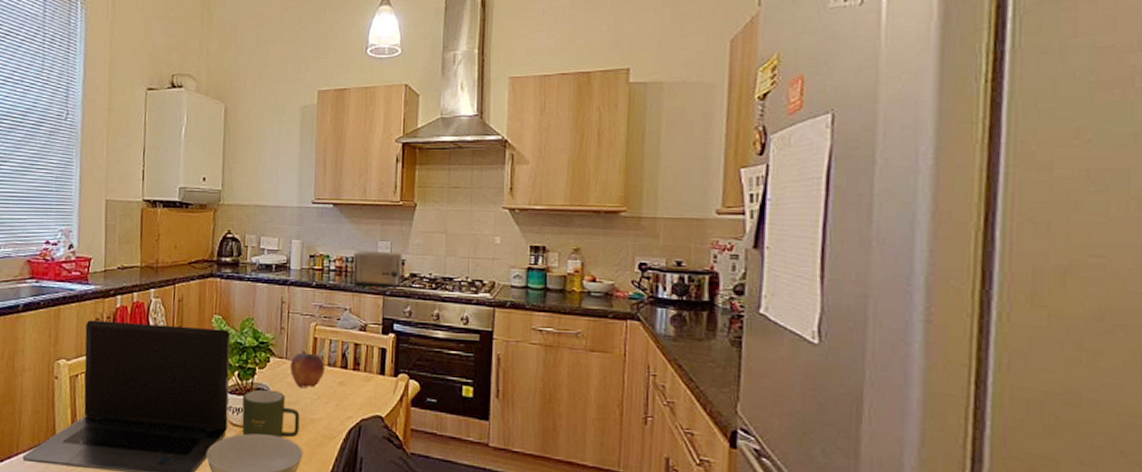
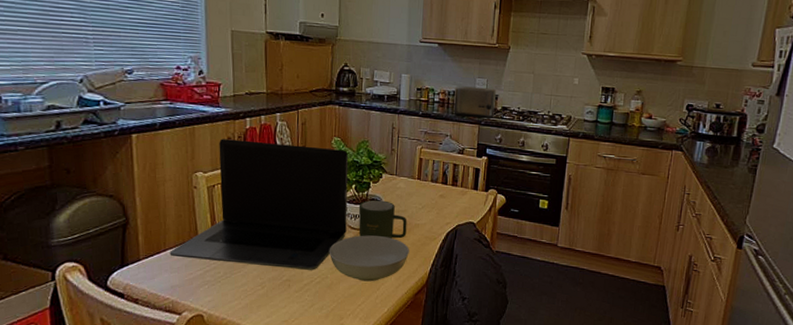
fruit: present [289,351,325,388] -> none [399,169,428,199]

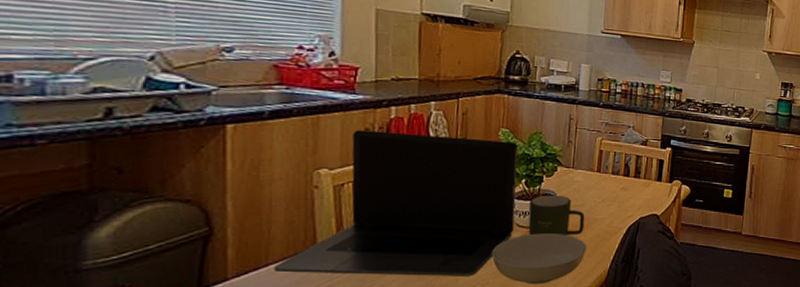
toaster: present [452,86,499,119] -> none [635,77,684,111]

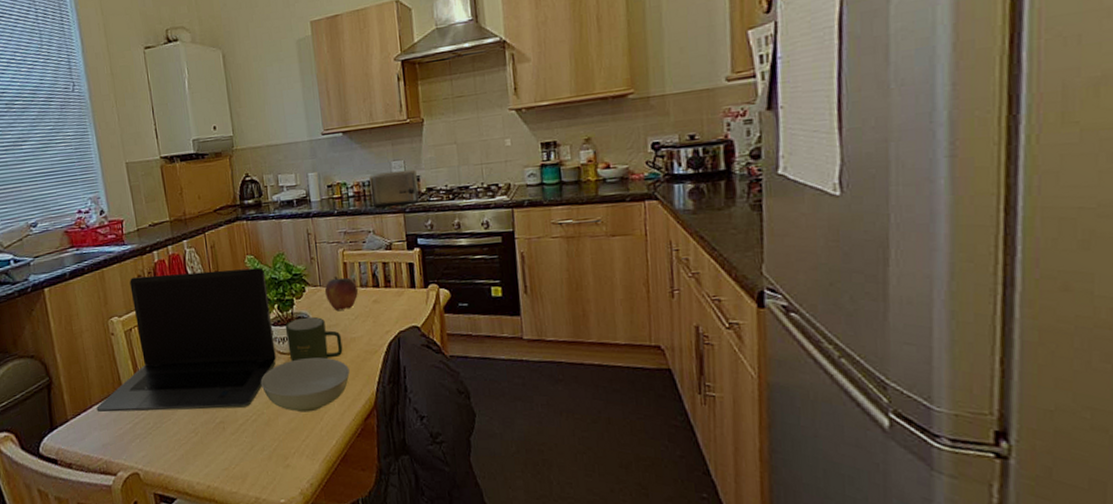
fruit: none [576,162,609,193] -> present [324,277,358,310]
toaster: none [635,77,684,111] -> present [369,169,421,209]

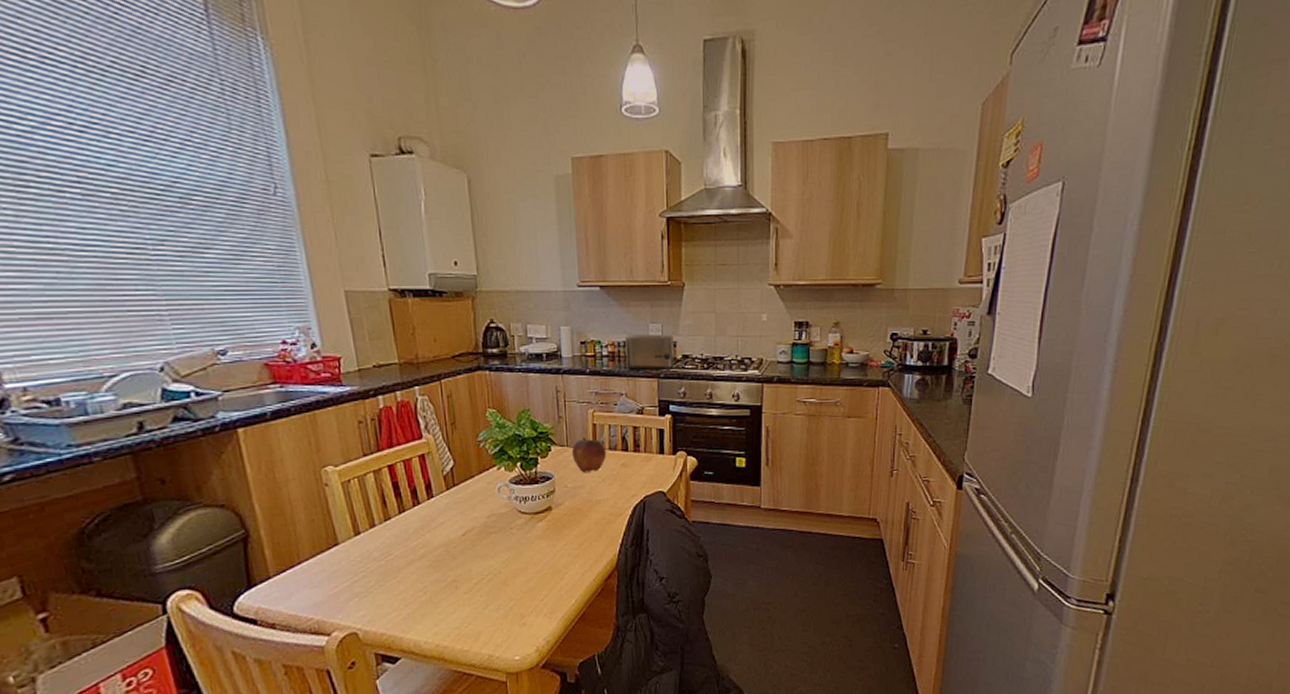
laptop computer: present [96,267,276,413] -> none [306,422,517,570]
bowl: present [260,357,350,413] -> none [498,518,593,572]
mug: present [285,316,343,362] -> none [527,477,587,522]

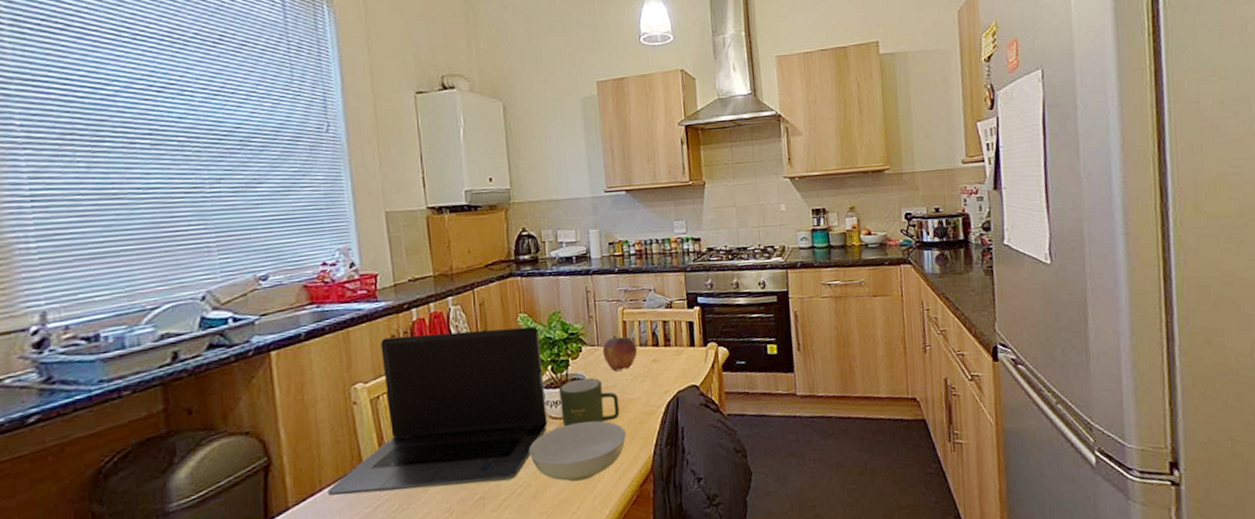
laptop computer: none [306,422,517,570] -> present [327,326,547,496]
bowl: none [498,518,593,572] -> present [528,420,626,482]
mug: none [527,477,587,522] -> present [558,377,620,427]
toaster: present [625,334,678,372] -> none [651,229,702,268]

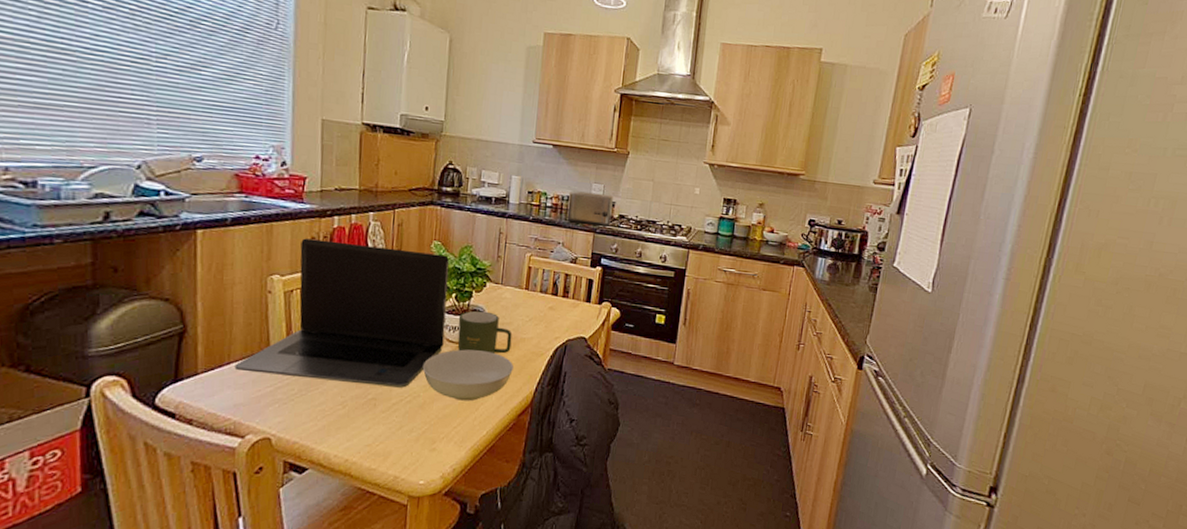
fruit: present [602,336,637,371] -> none [504,278,537,311]
toaster: none [651,229,702,268] -> present [566,190,617,228]

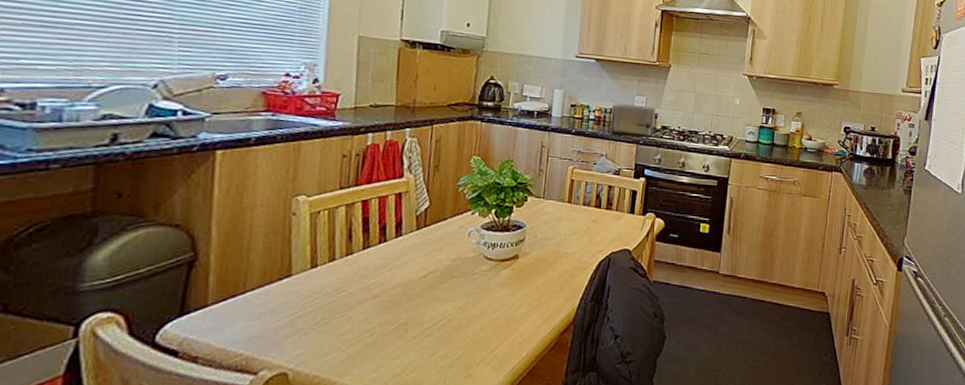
laptop computer: present [234,238,449,388] -> none [250,156,489,311]
bowl: present [422,349,514,401] -> none [458,267,555,322]
mug: present [457,310,512,355] -> none [496,226,554,271]

